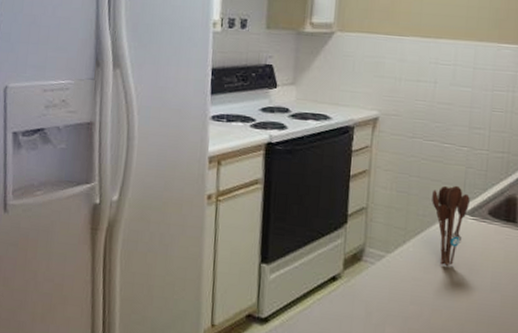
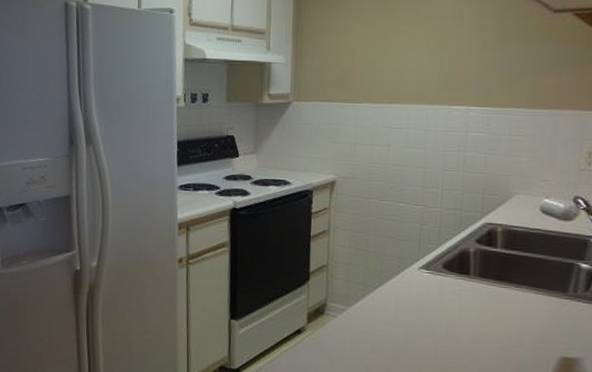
utensil holder: present [432,185,470,266] -> none [389,241,425,317]

